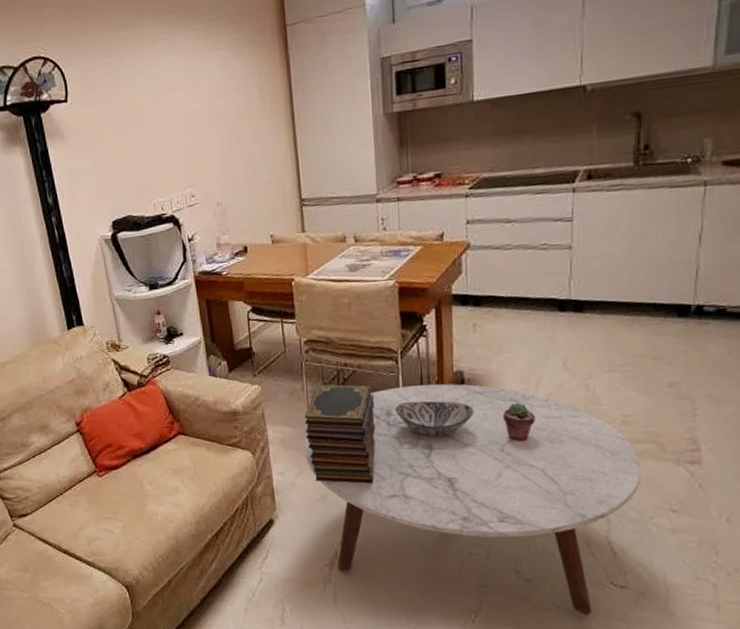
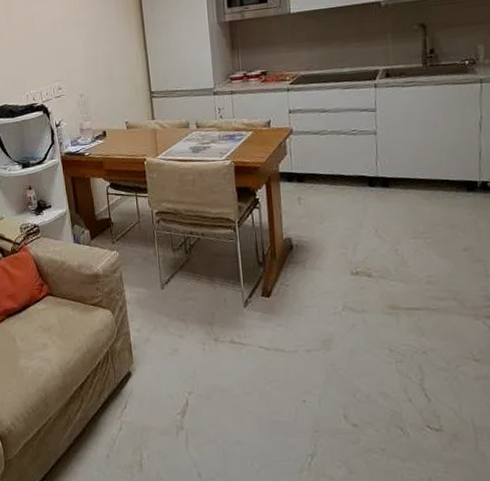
coffee table: present [304,383,641,615] -> none [157,249,447,456]
book stack: present [304,384,376,484] -> none [156,250,219,339]
decorative bowl: present [395,400,474,436] -> none [234,264,302,295]
potted succulent: present [503,402,536,442] -> none [327,265,355,300]

